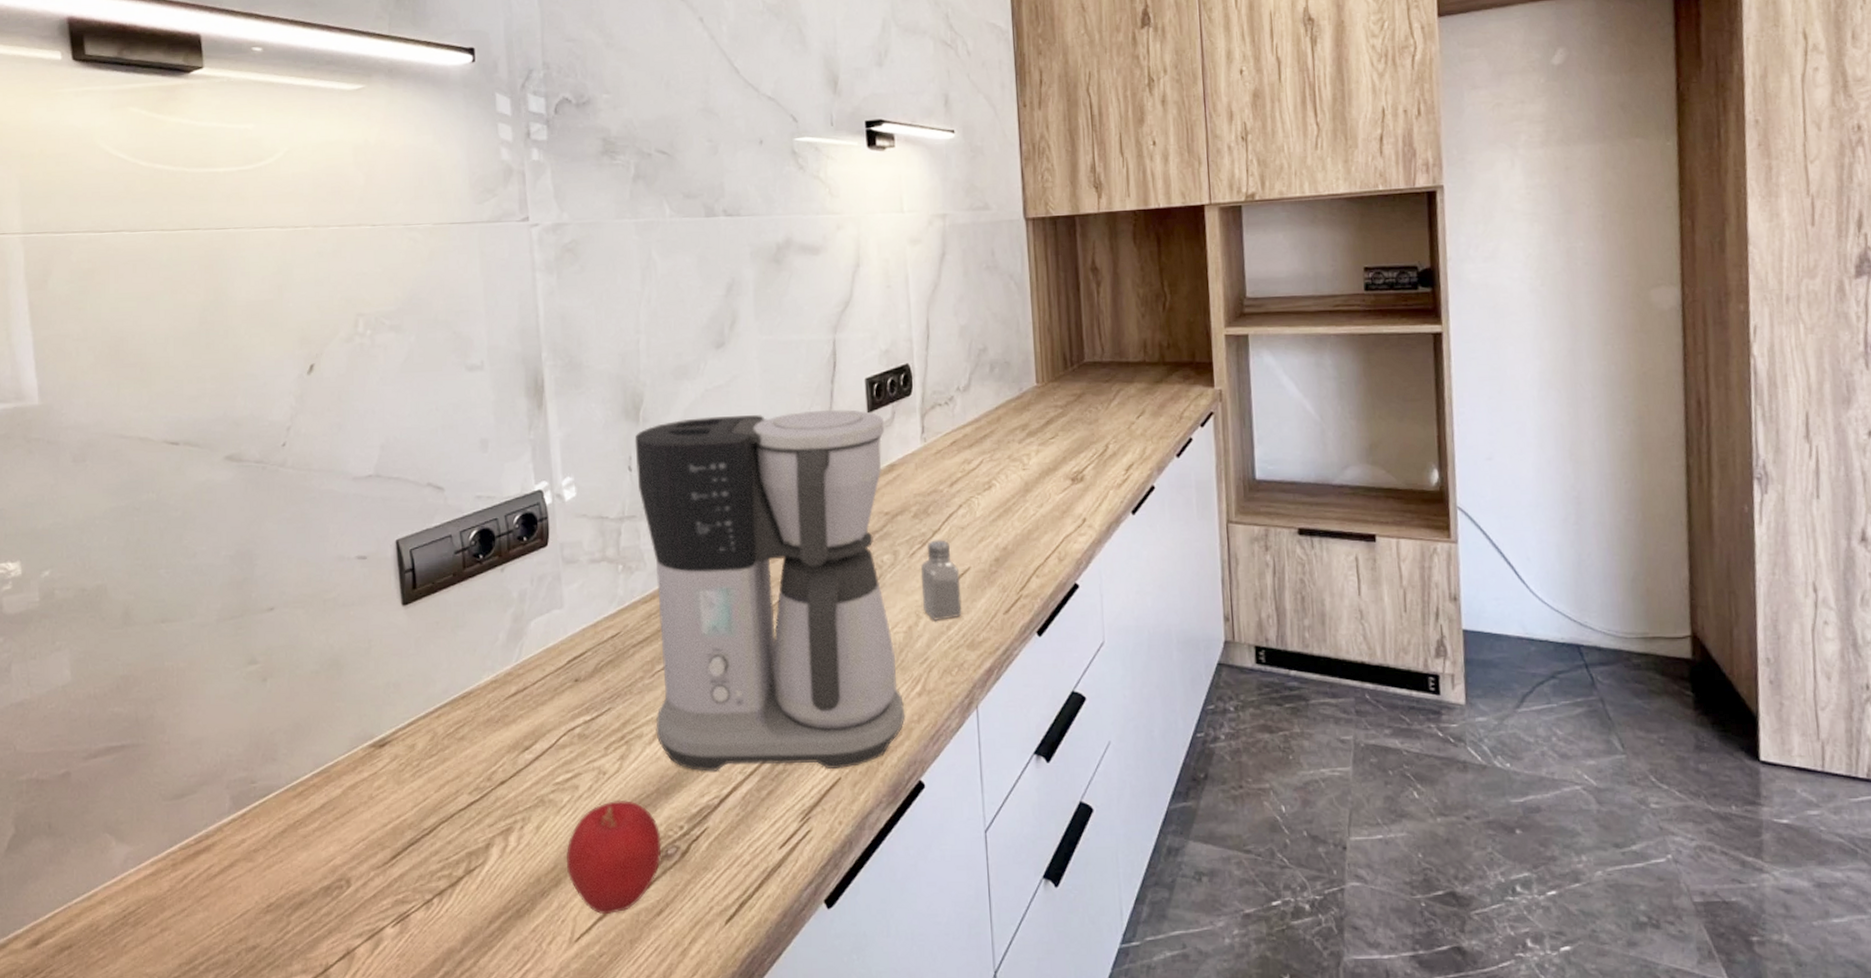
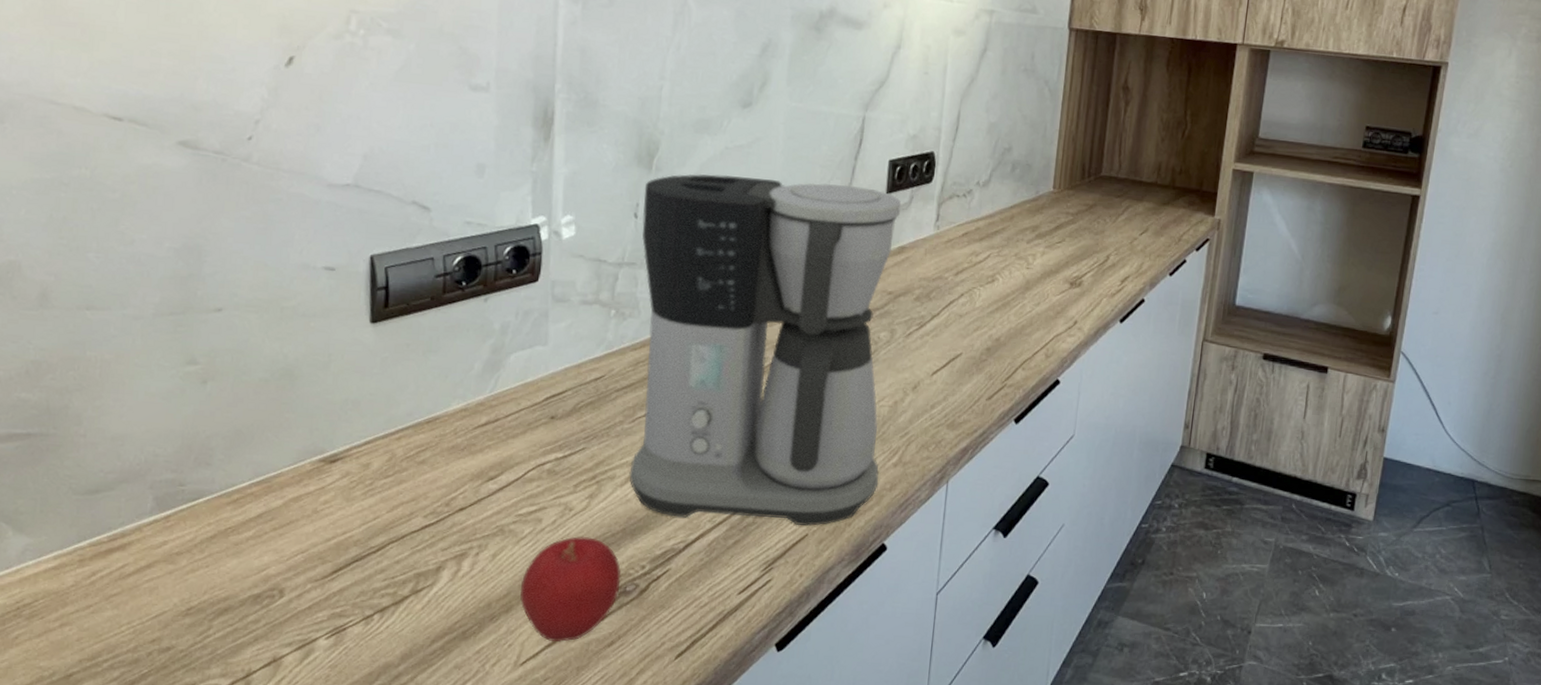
saltshaker: present [920,539,962,621] -> none [911,323,951,399]

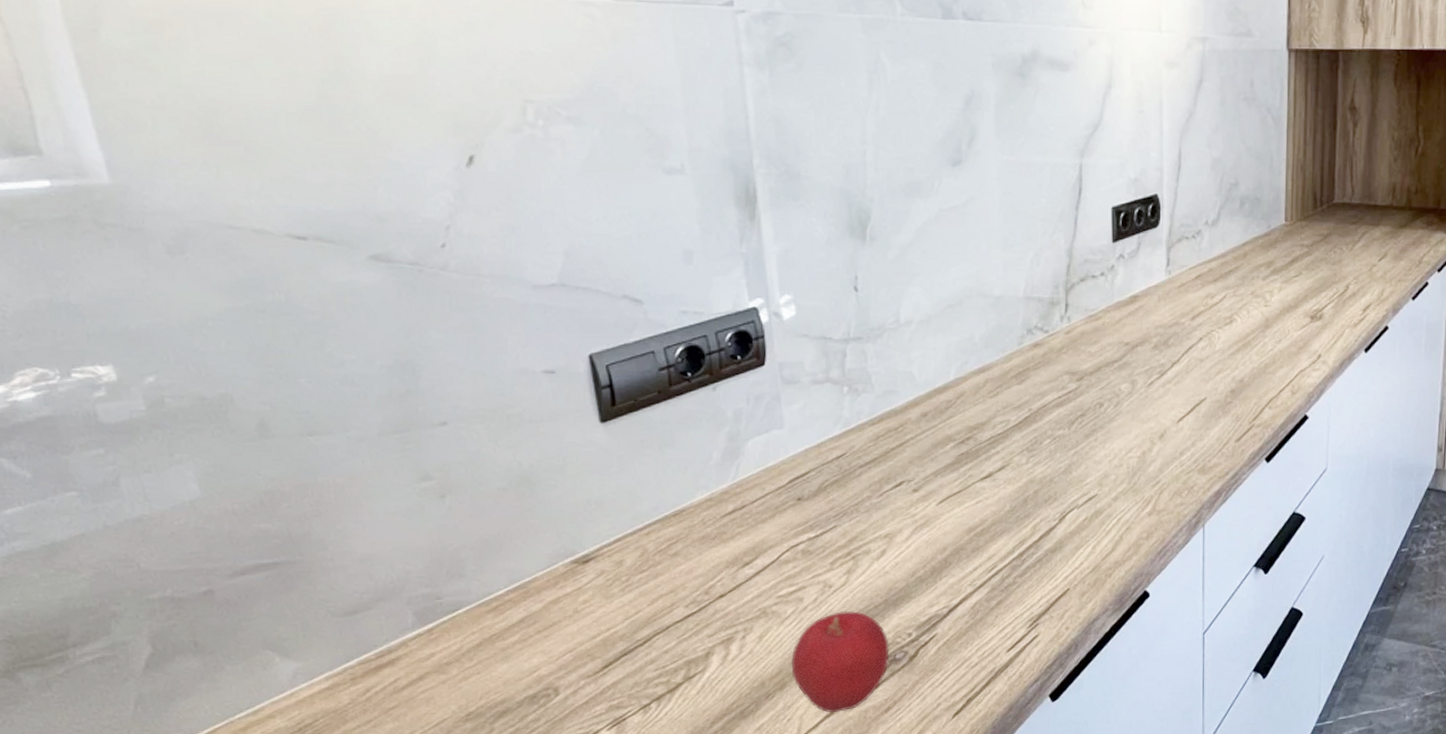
coffee maker: present [629,174,902,527] -> none [861,237,1135,584]

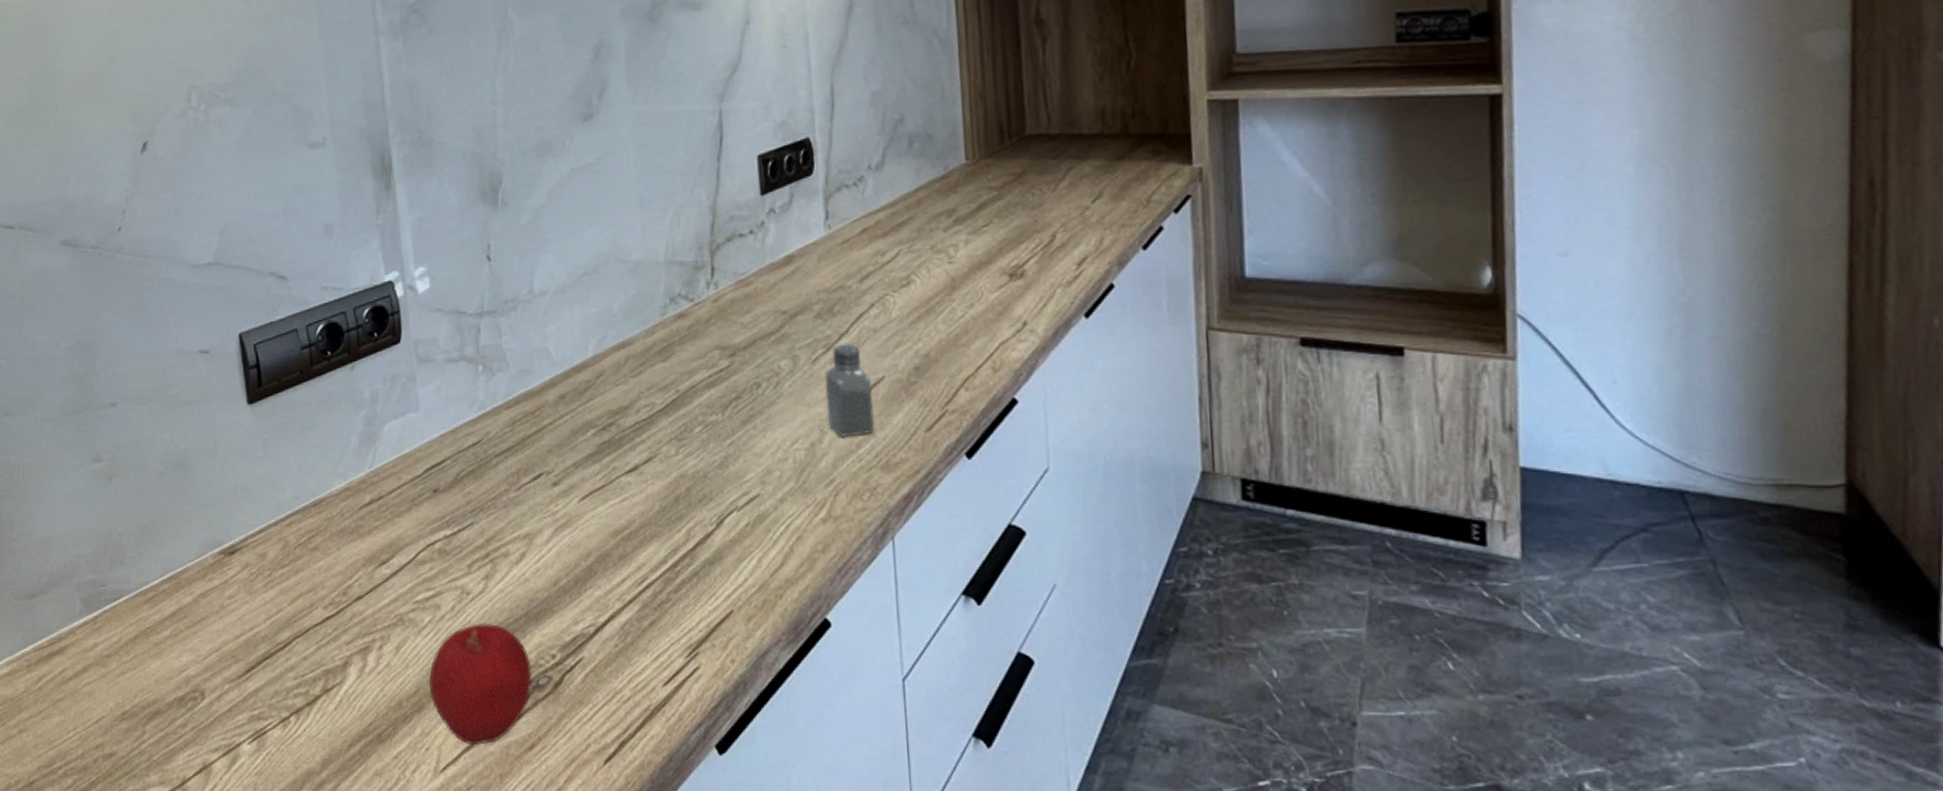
saltshaker: none [1157,371,1196,447] -> present [824,344,875,437]

